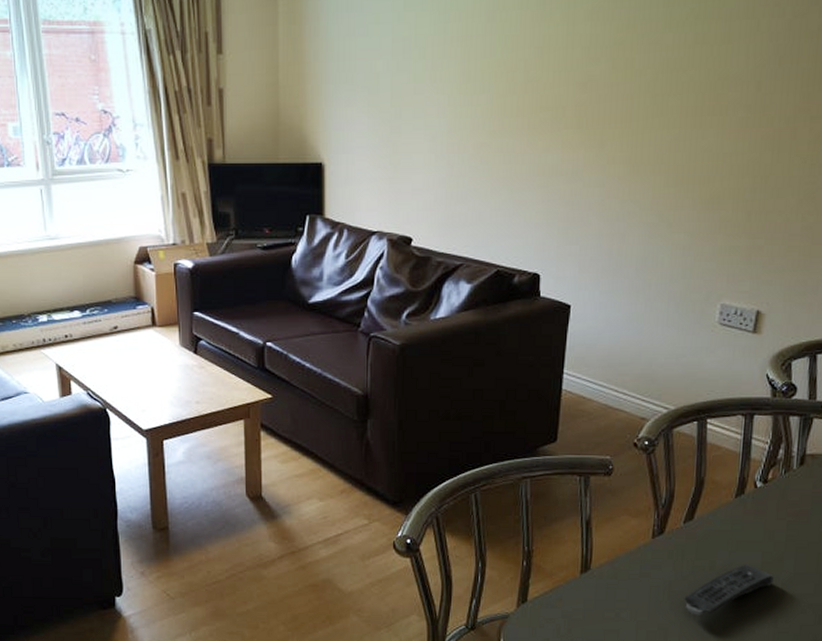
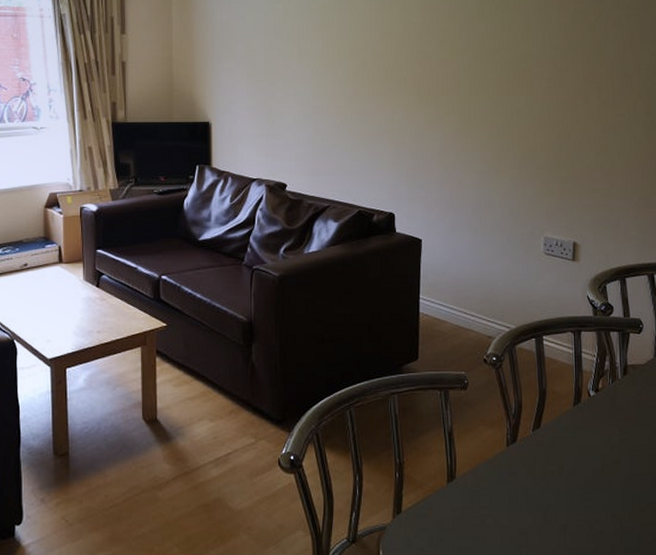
remote control: present [684,564,774,615] -> none [539,467,614,519]

